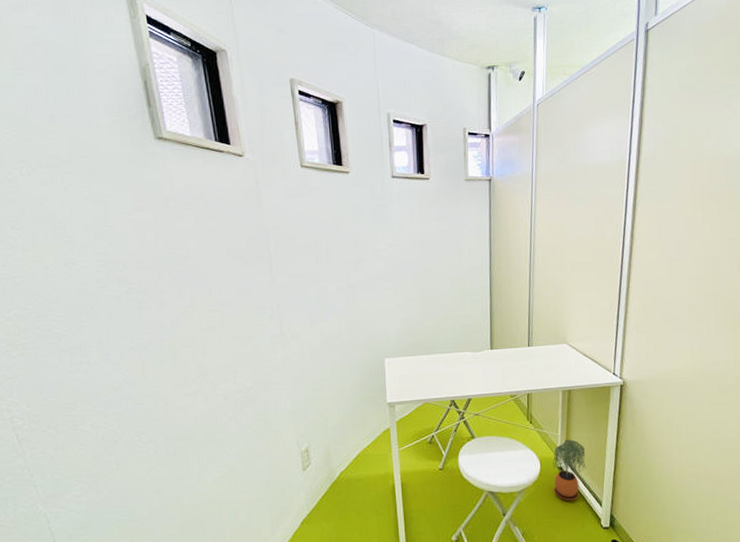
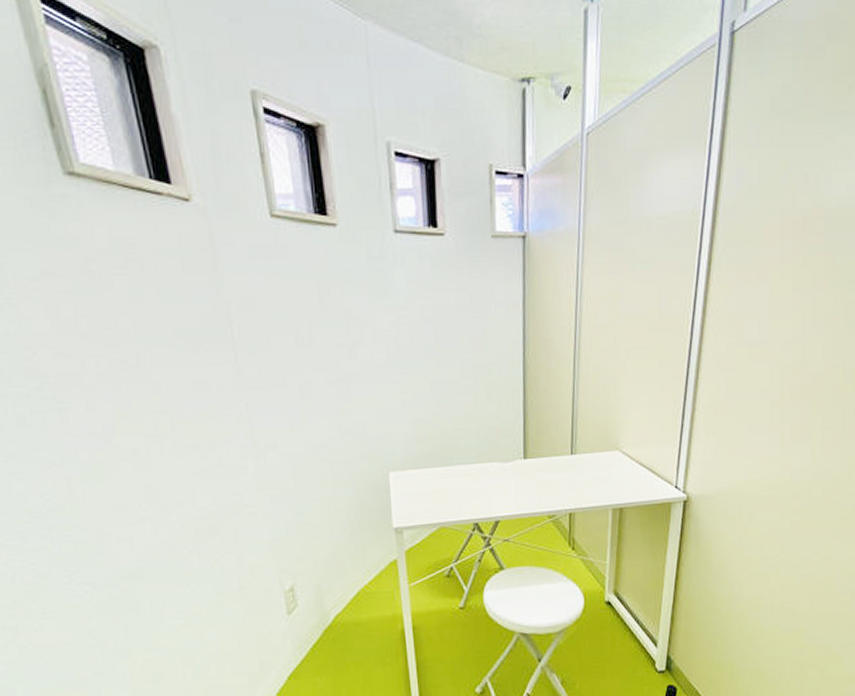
potted plant: present [553,439,586,500] -> none [599,568,639,641]

